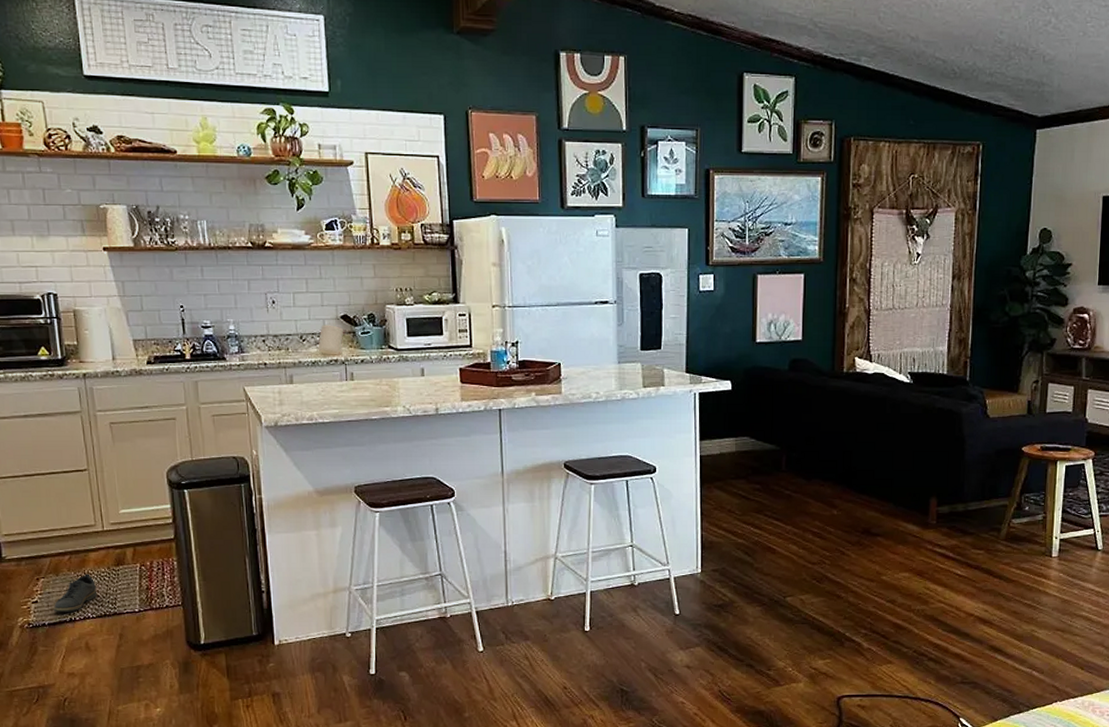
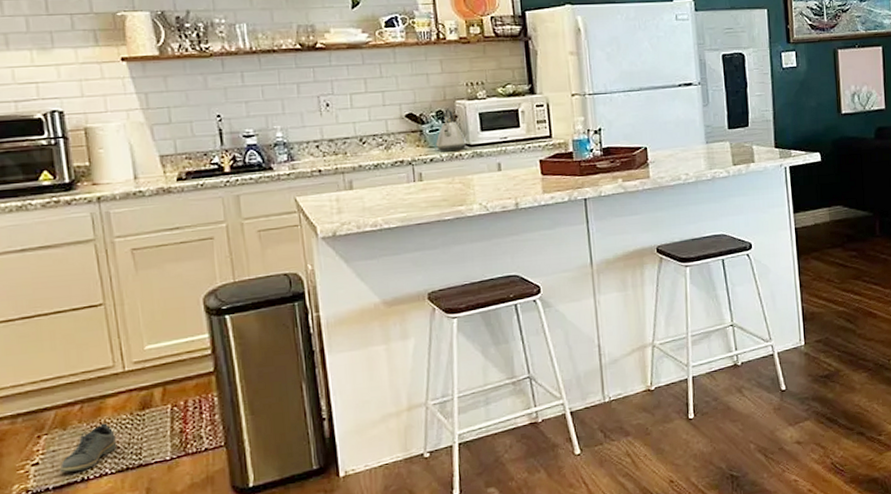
canister: present [310,322,349,356] -> none [371,122,416,158]
kettle: none [366,311,395,355] -> present [436,108,467,153]

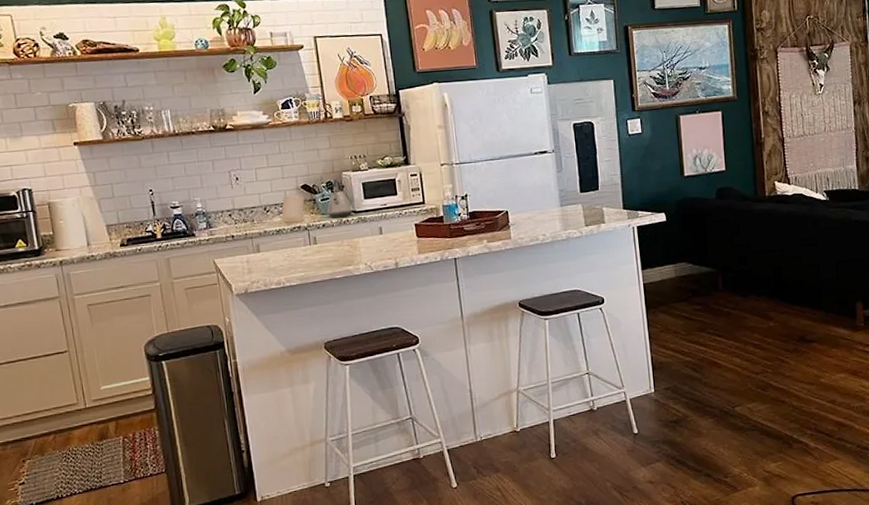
shoe: present [59,423,118,473] -> none [40,451,83,491]
canister: none [371,122,416,158] -> present [273,192,311,224]

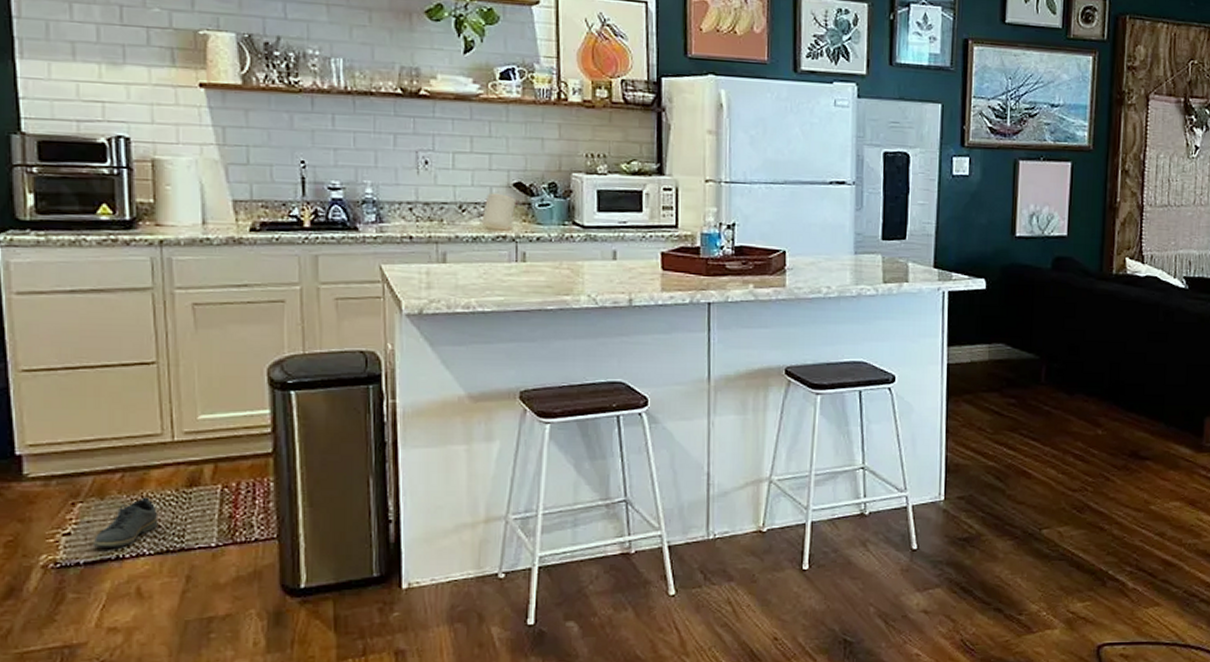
shoe: none [40,451,83,491] -> present [92,497,159,547]
kettle: present [327,179,353,219] -> none [545,180,581,233]

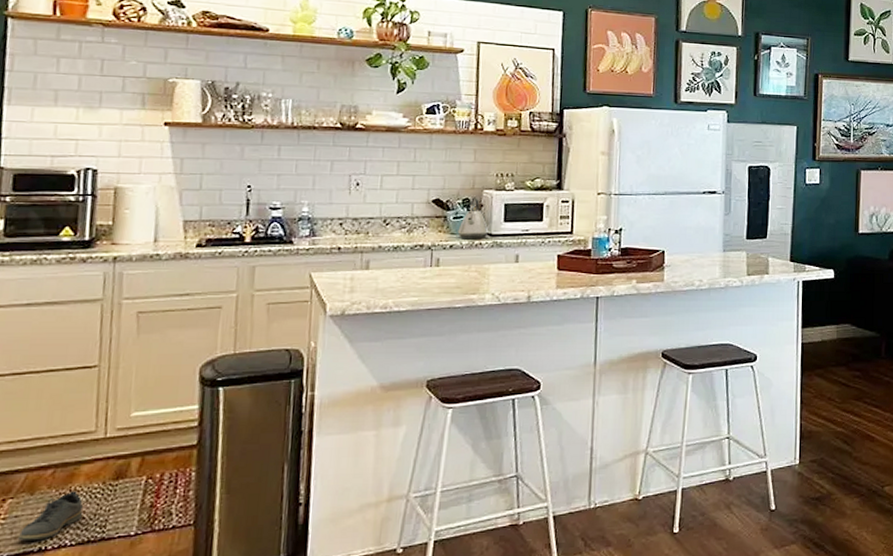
canister: present [472,190,523,232] -> none [395,206,440,241]
kettle: none [545,180,581,233] -> present [458,196,489,241]

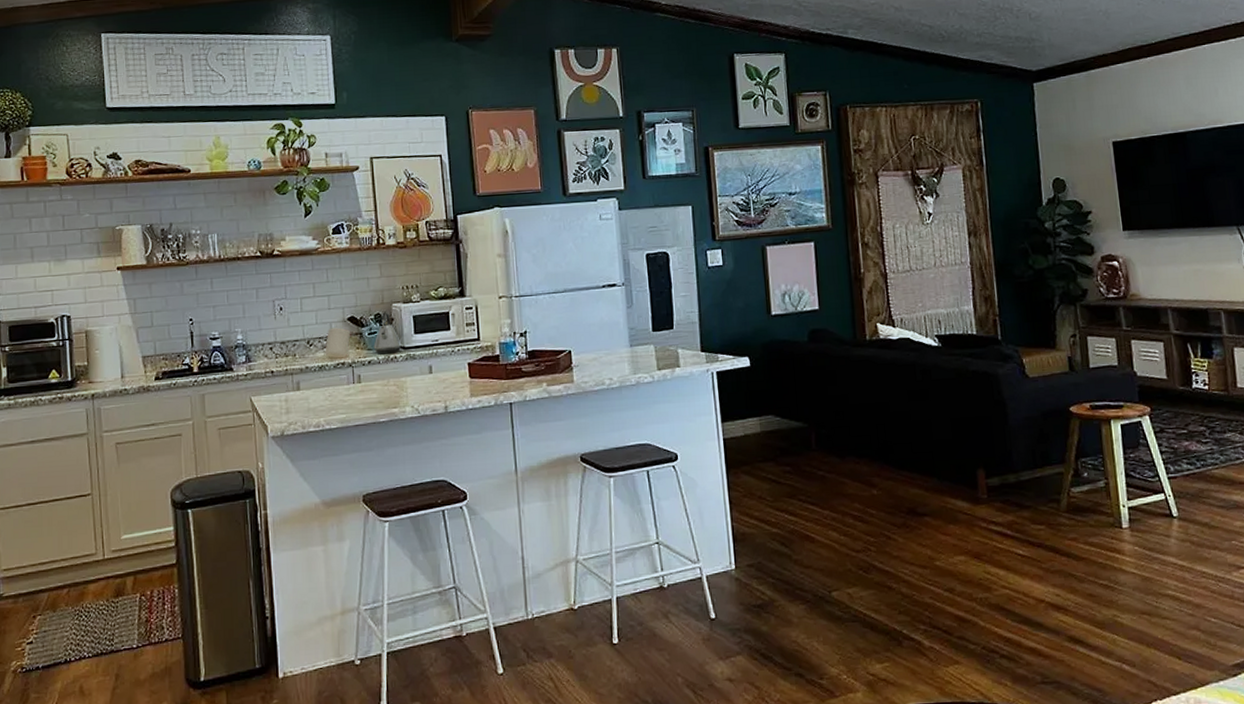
shoe: present [17,491,83,541] -> none [48,608,95,653]
canister: none [395,206,440,241] -> present [317,325,356,360]

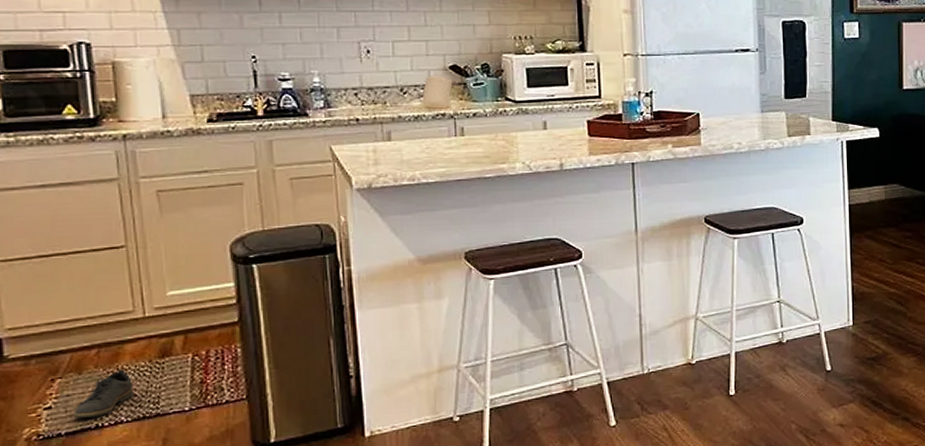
shoe: none [48,608,95,653] -> present [72,369,135,418]
kettle: present [373,311,402,356] -> none [480,61,513,108]

